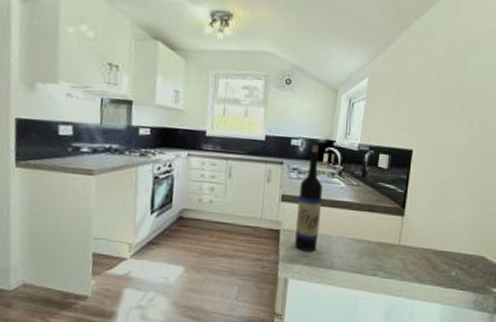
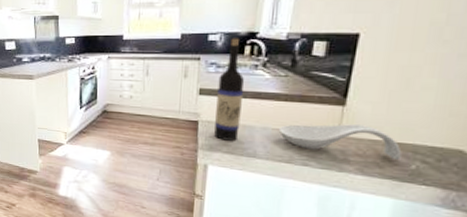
spoon rest: none [352,233,445,267] -> present [278,124,402,160]

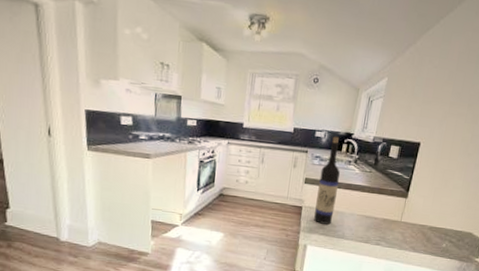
spoon rest: present [278,124,402,160] -> none [361,211,439,240]

